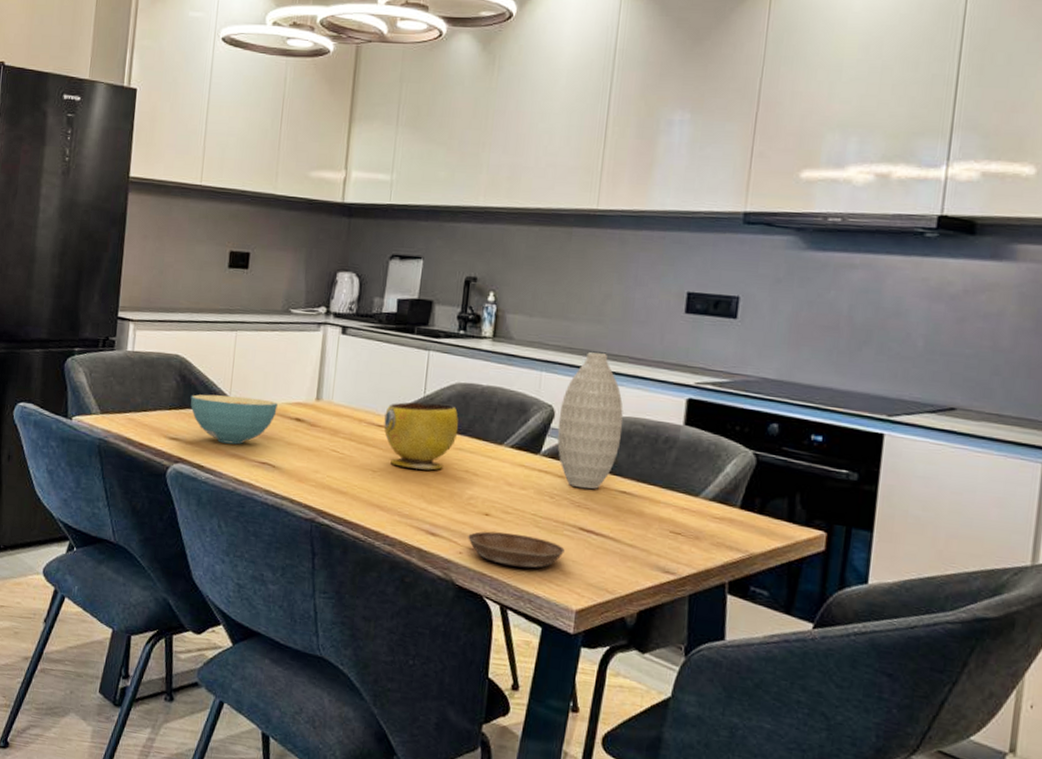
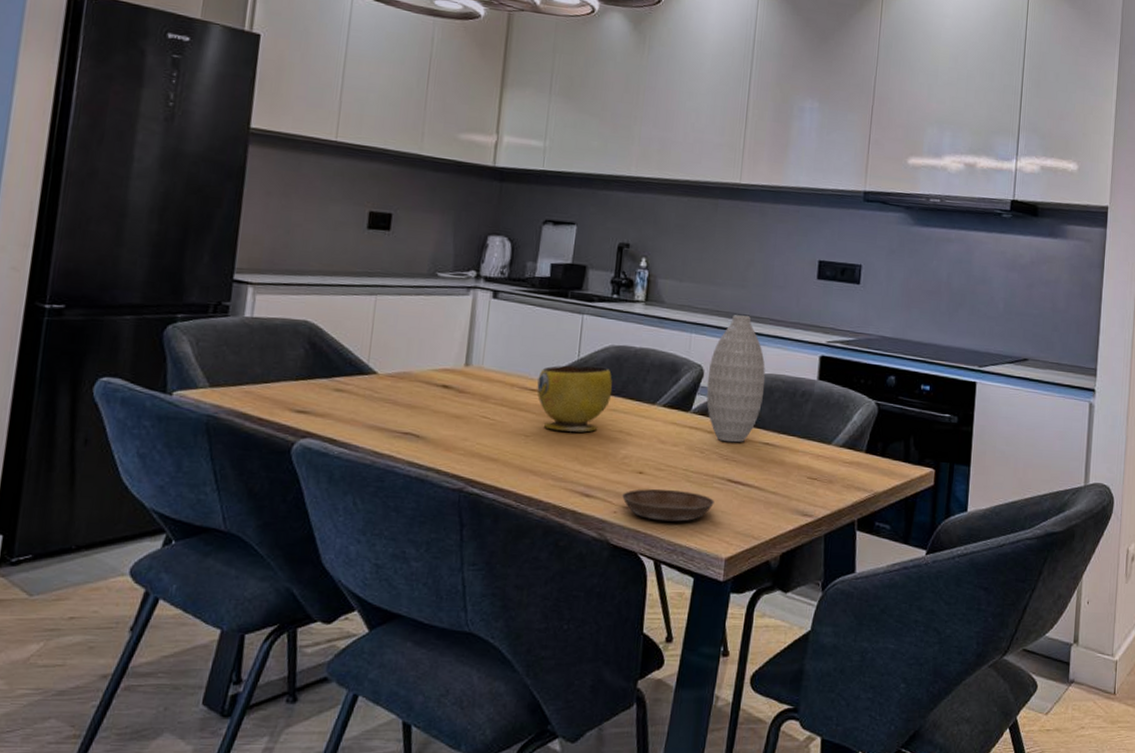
cereal bowl: present [190,394,278,445] -> none [321,362,423,415]

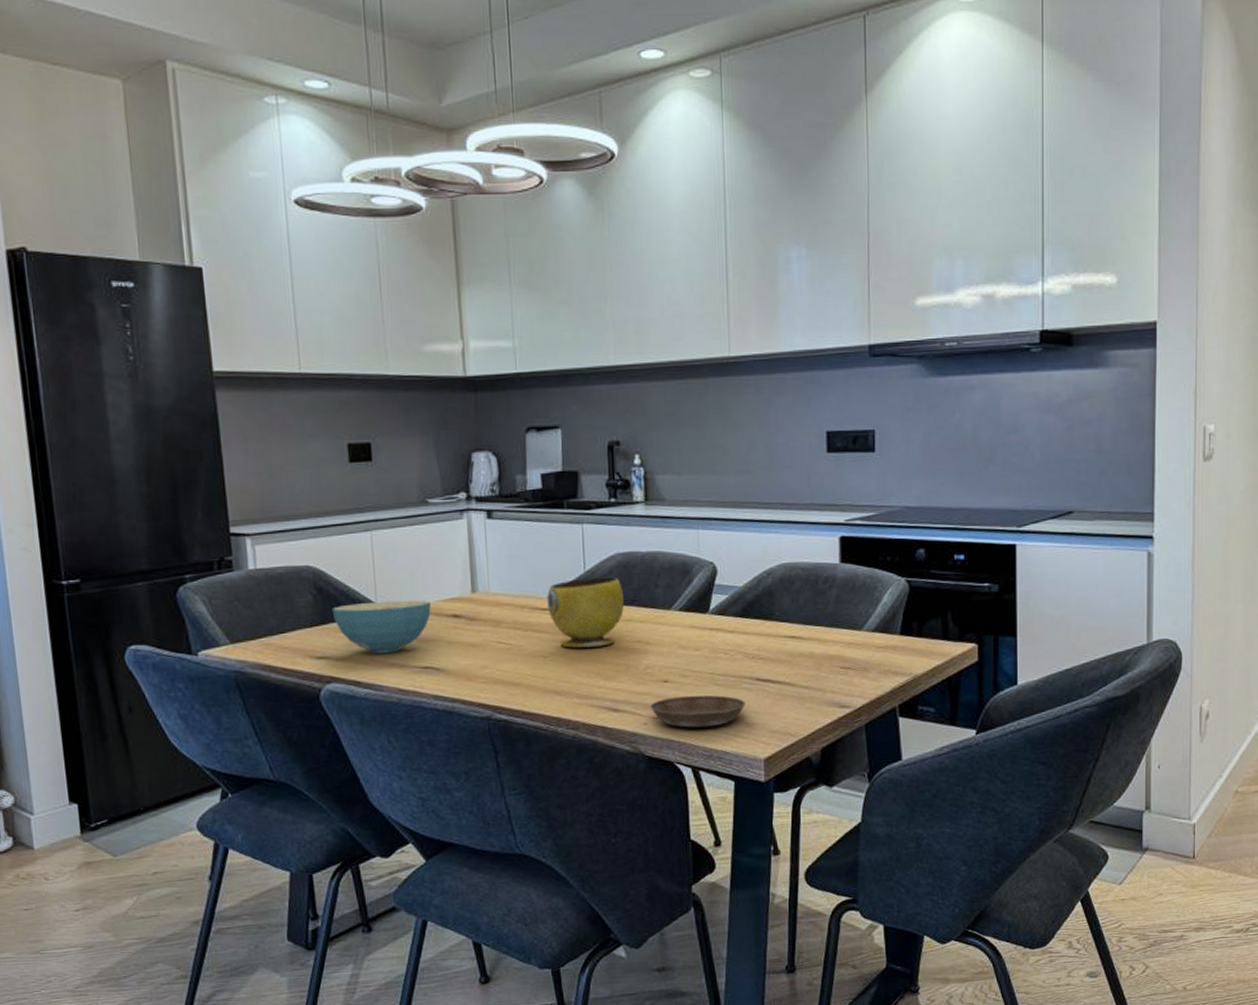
cereal bowl: none [321,362,423,415] -> present [332,600,431,654]
vase: present [706,315,765,443] -> none [721,503,784,640]

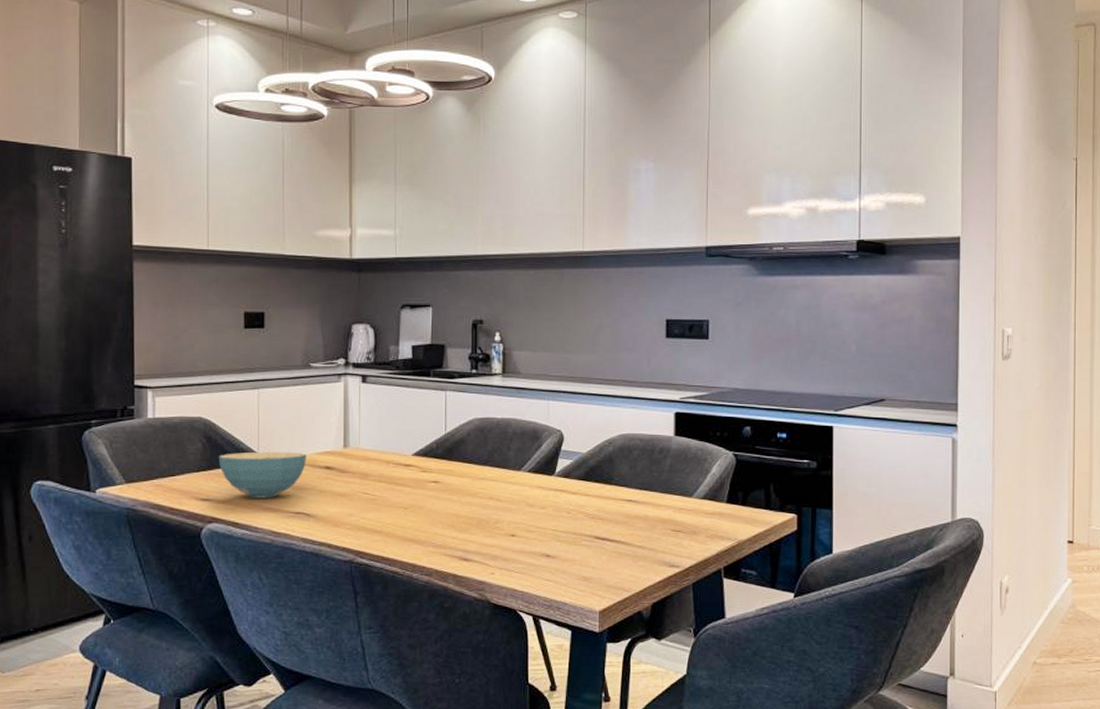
bowl: present [547,576,625,648] -> none [410,439,480,501]
saucer: present [650,695,745,728] -> none [498,549,584,579]

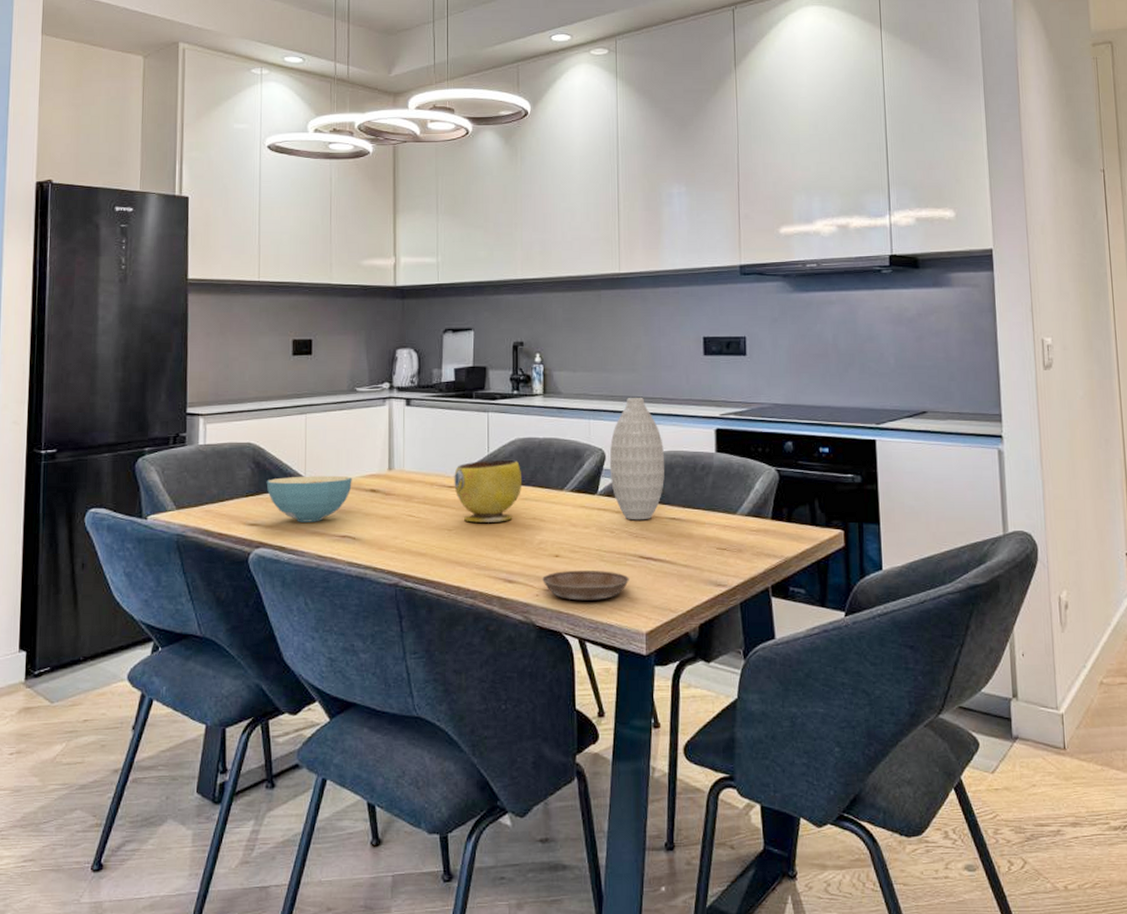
bowl: none [410,439,480,501] -> present [454,459,523,523]
saucer: none [498,549,584,579] -> present [542,570,629,601]
vase: none [567,379,623,502] -> present [609,398,665,521]

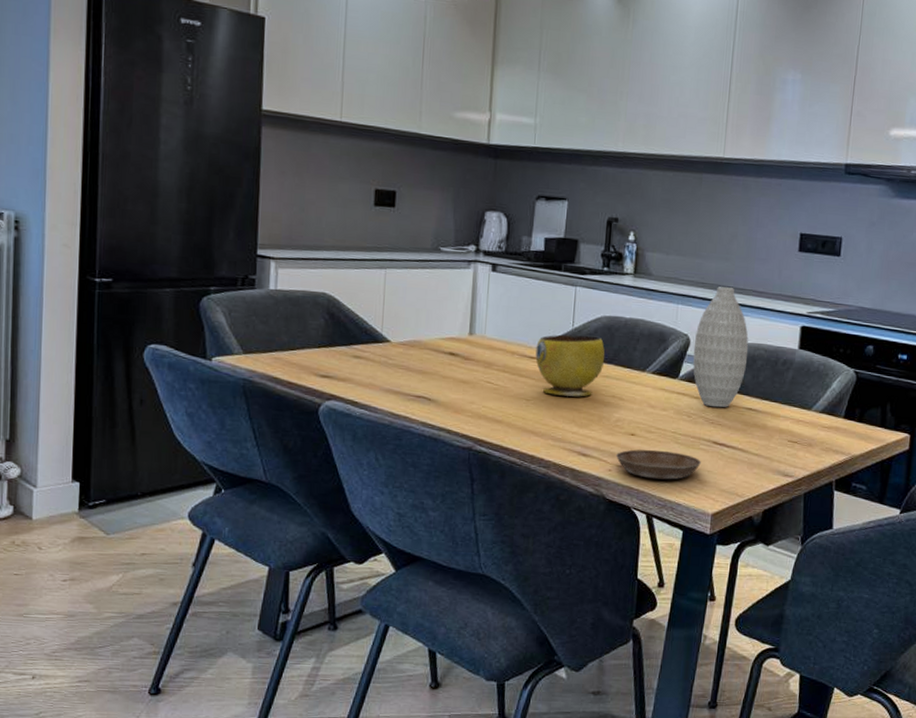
cereal bowl: present [266,475,352,522] -> none [340,331,431,380]

